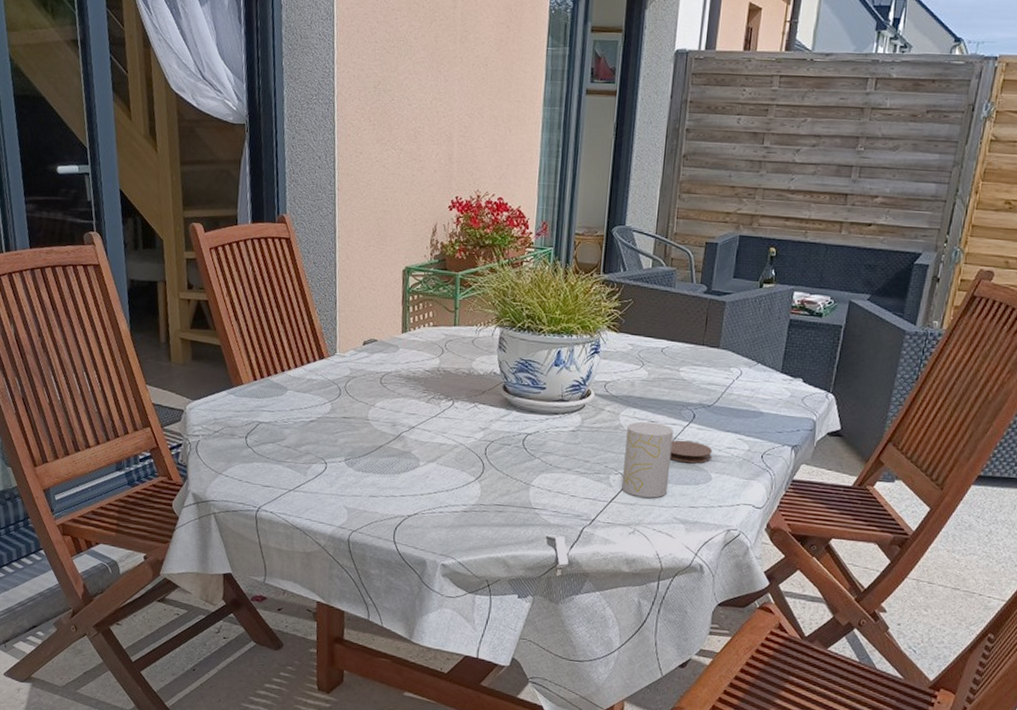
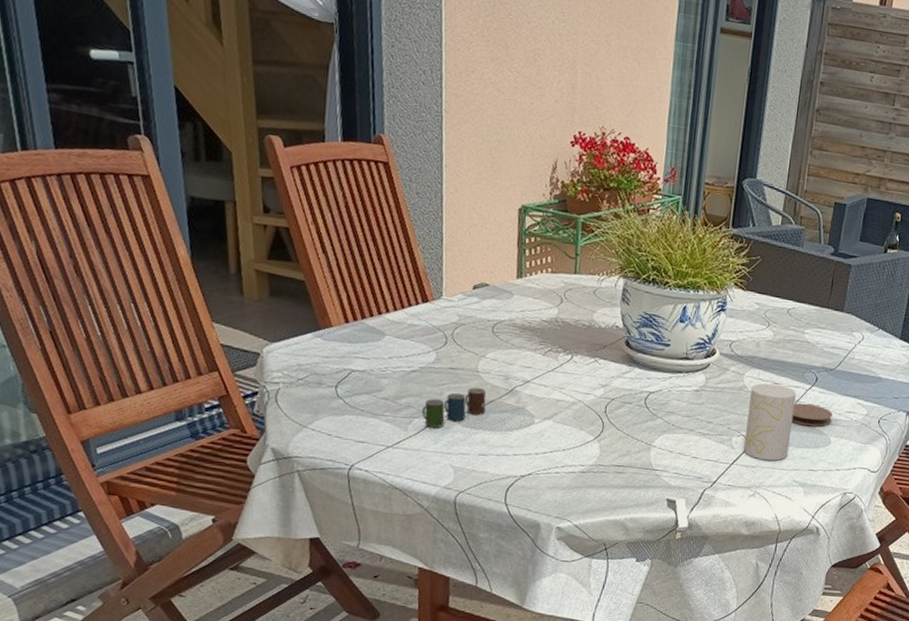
cup: none [319,434,376,473] -> present [422,387,486,428]

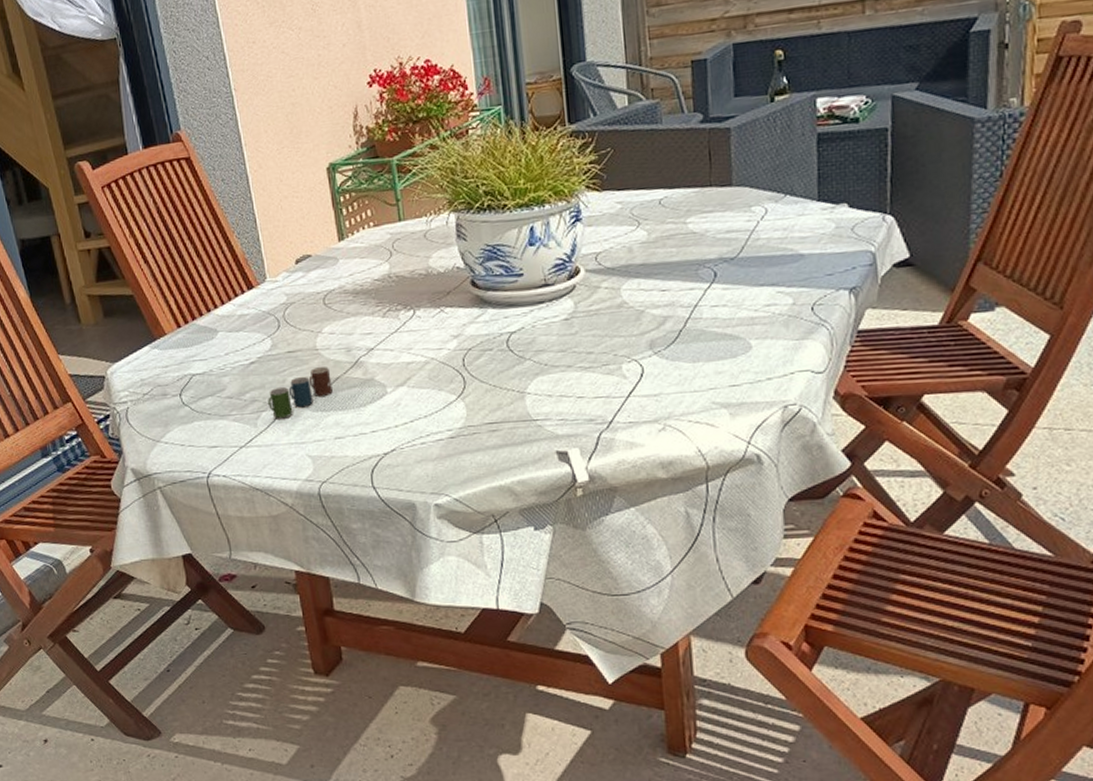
cup: present [744,383,796,461] -> none [633,290,698,385]
coaster: present [791,403,833,427] -> none [692,305,747,333]

